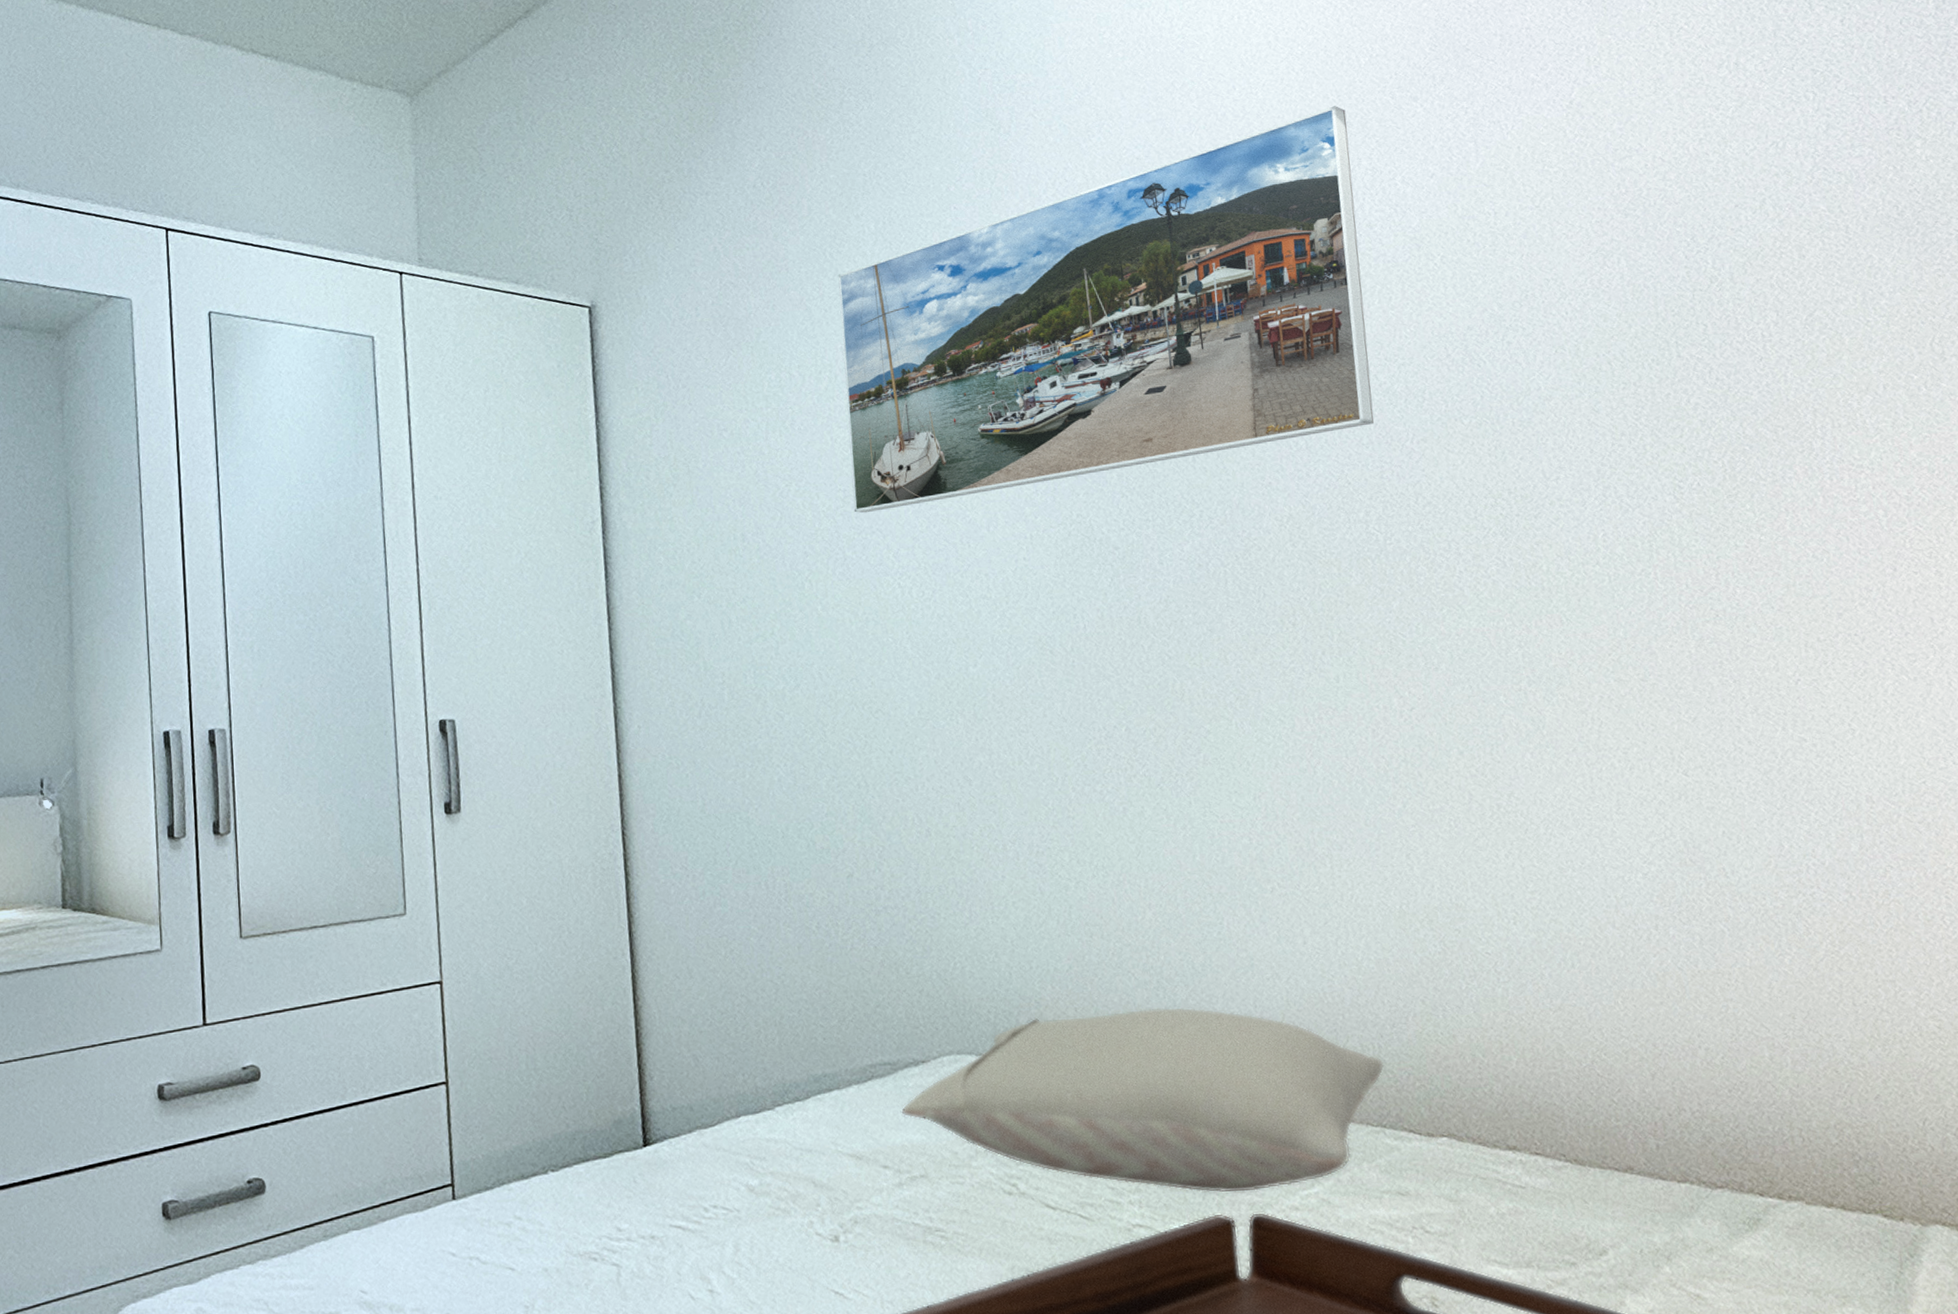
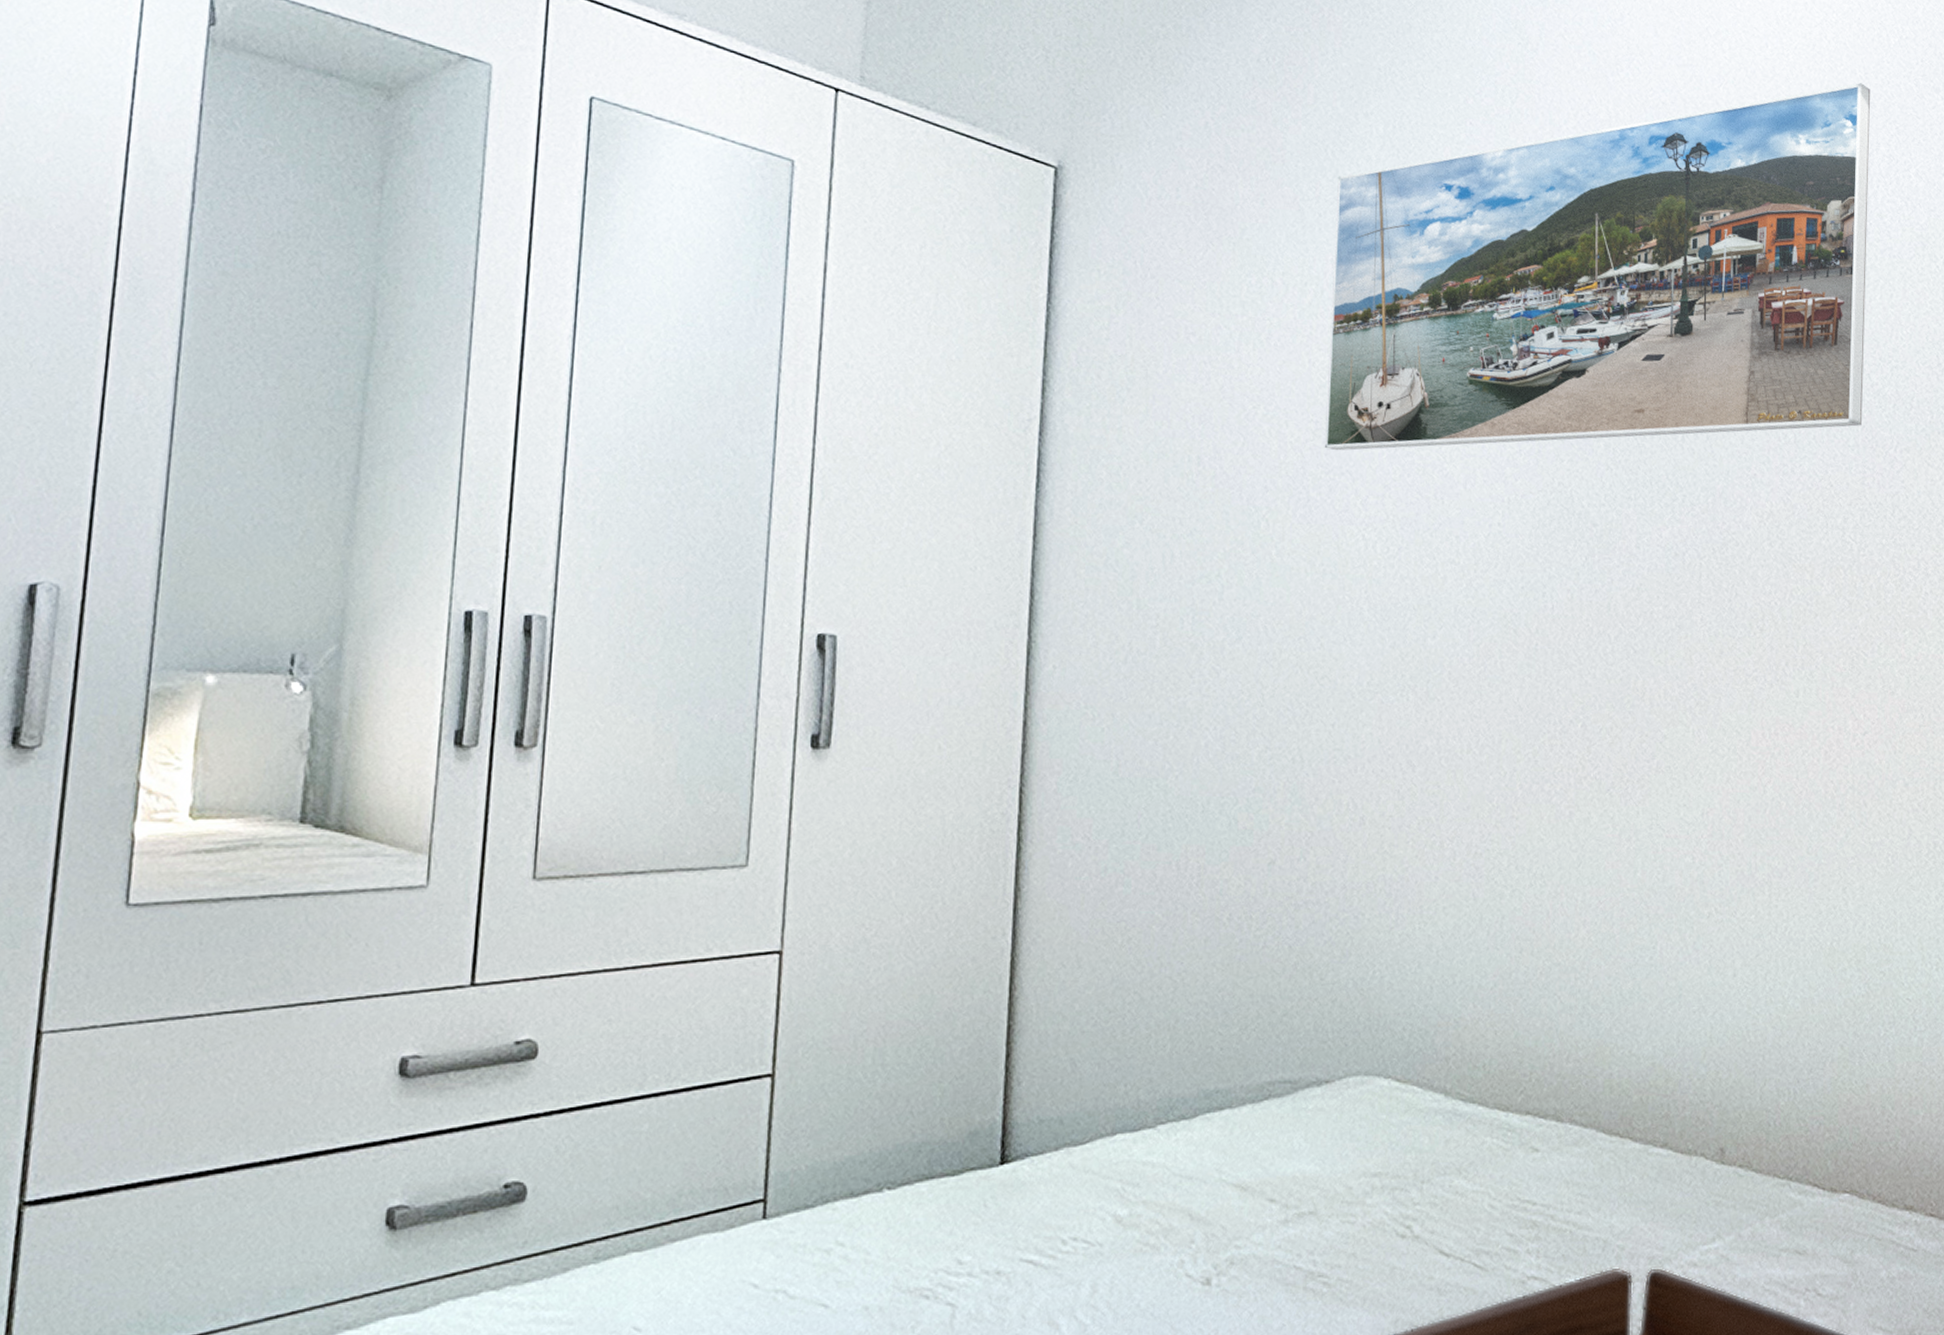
pillow: present [901,1006,1385,1194] -> none [1296,1036,1798,1246]

